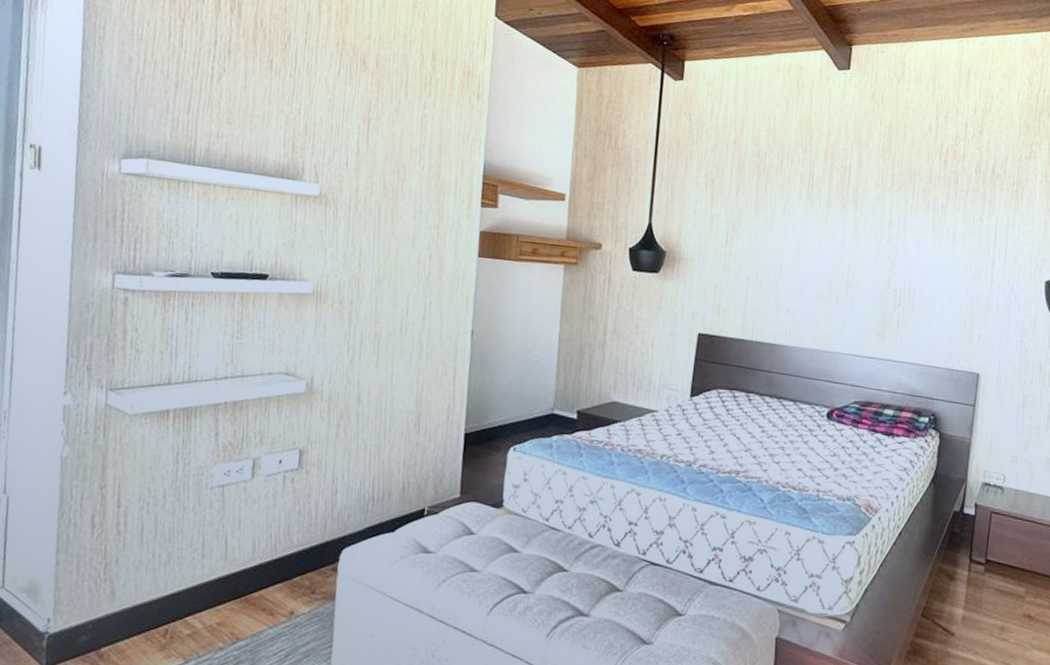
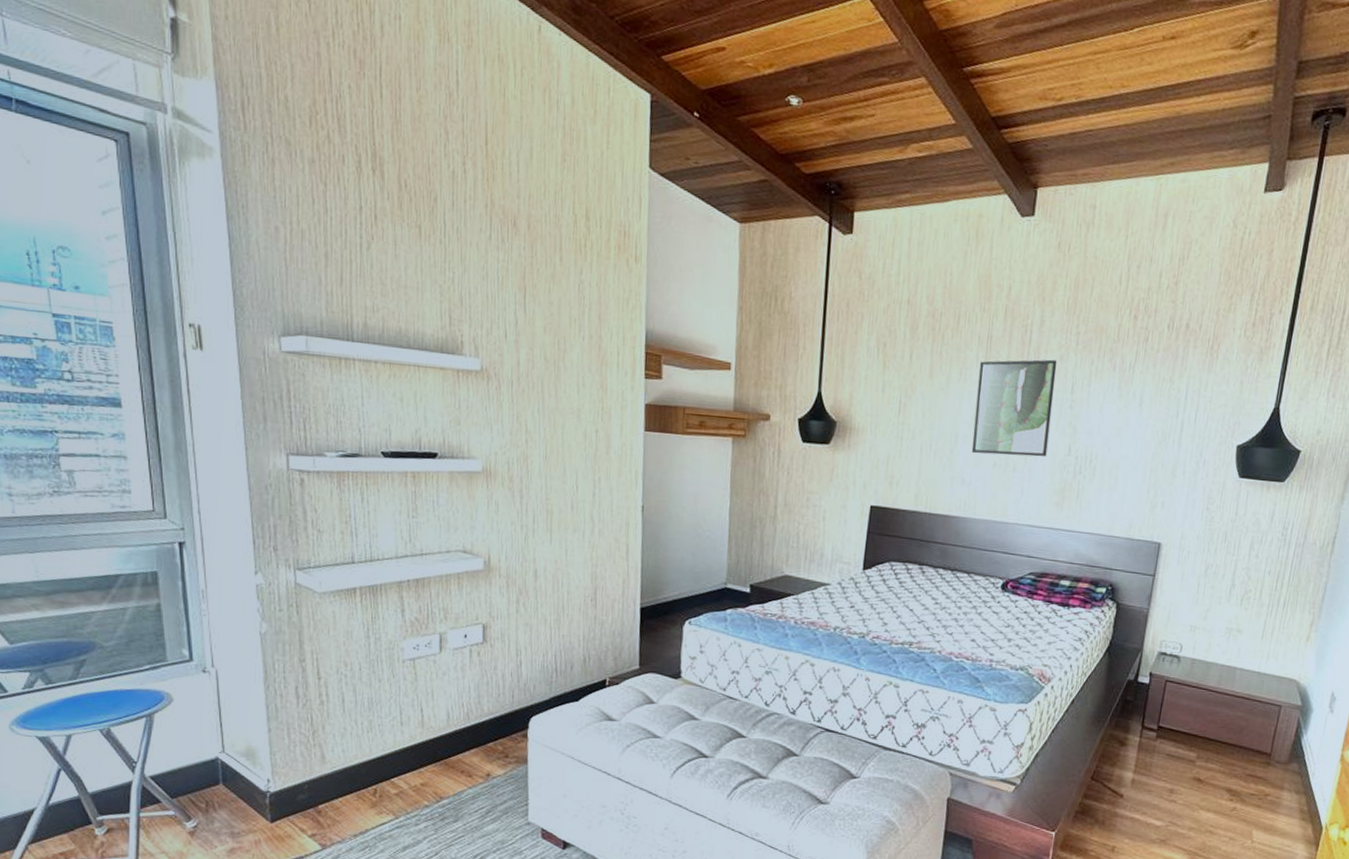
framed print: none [795,198,875,289] -> present [971,359,1058,457]

